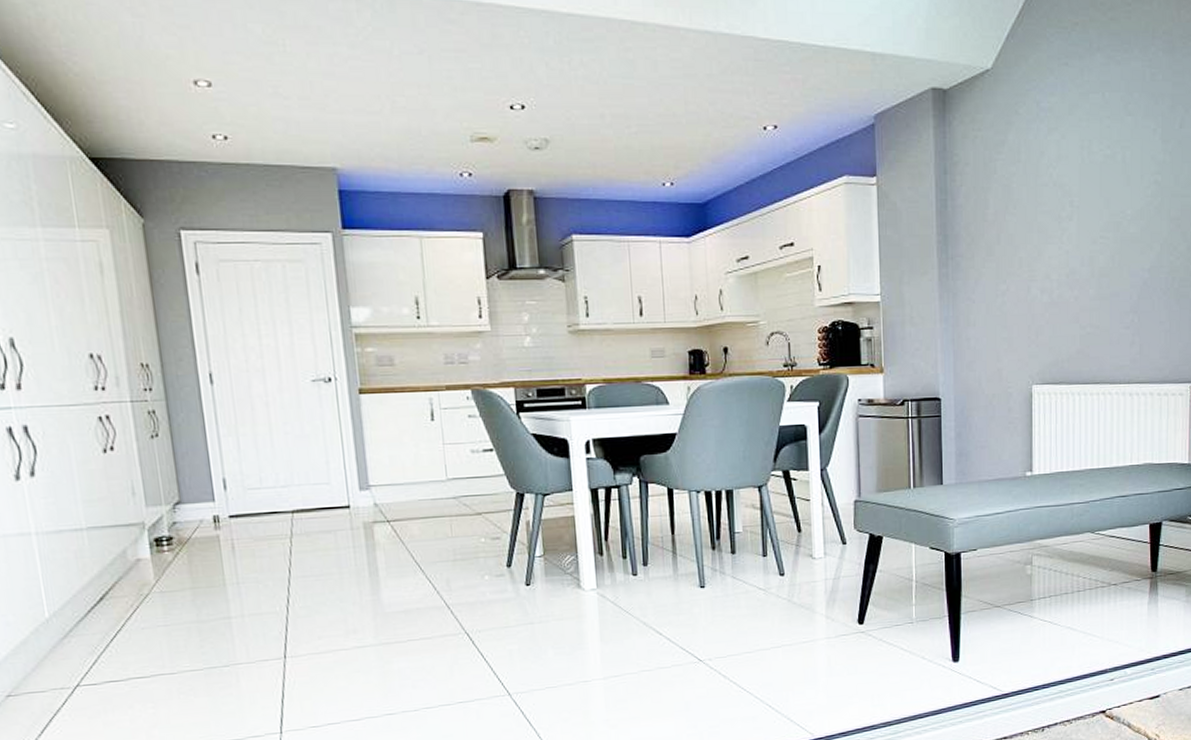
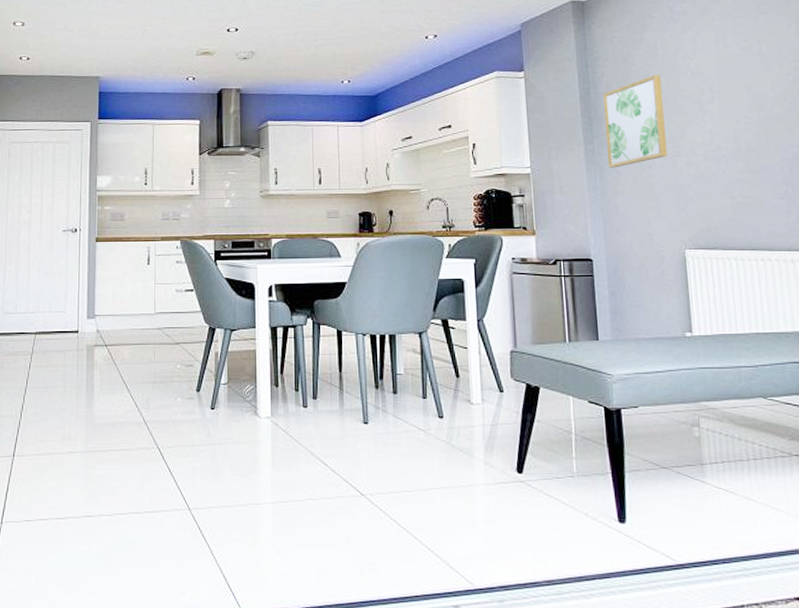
wall art: none [960,185,1022,295] -> present [602,75,667,168]

